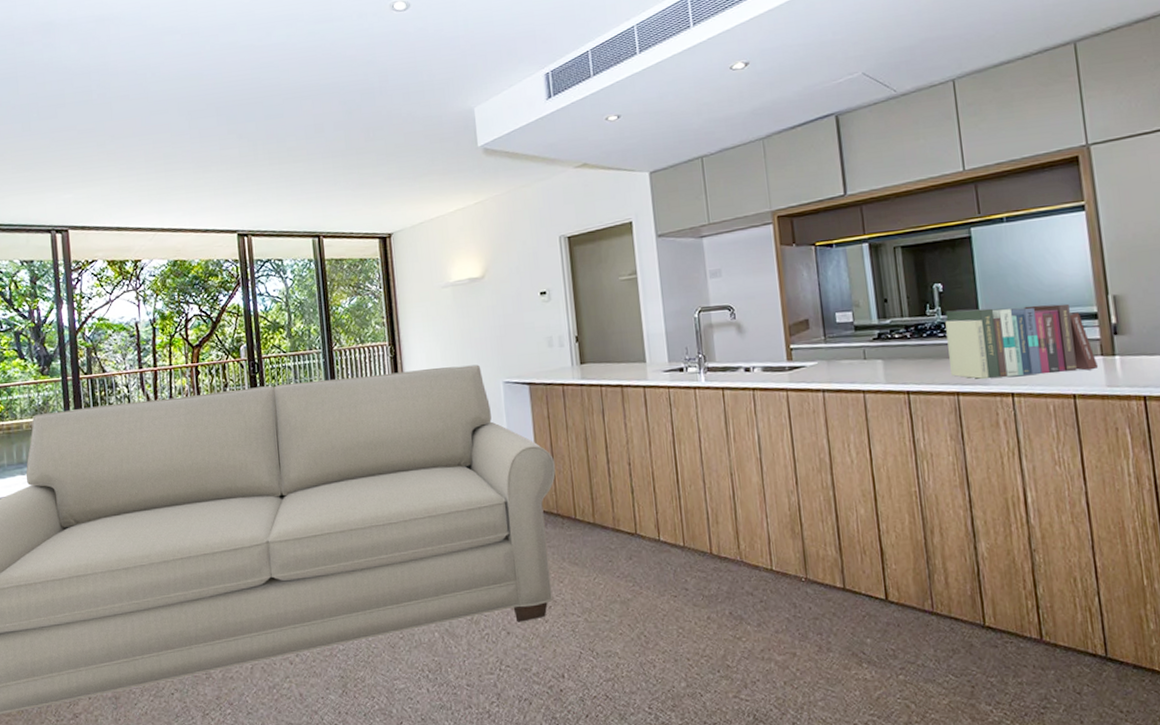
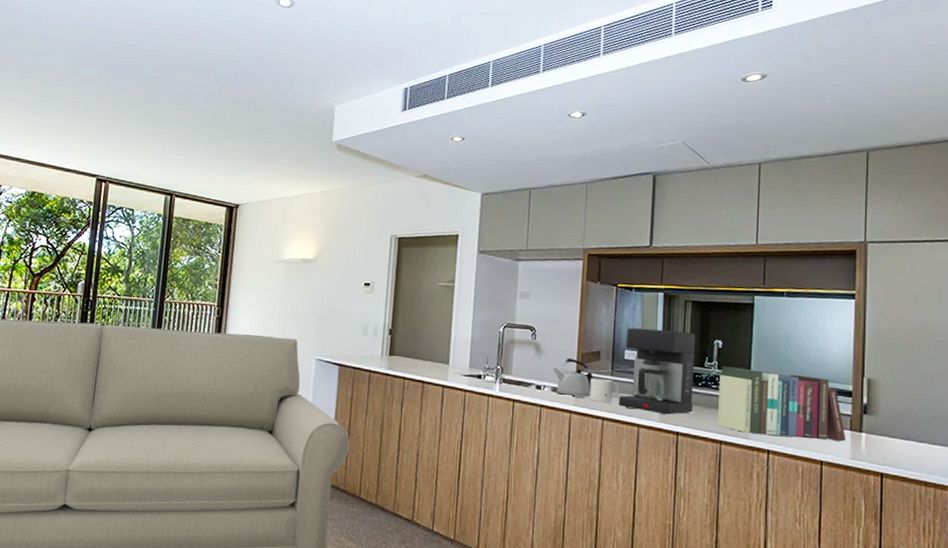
kettle: none [759,332,806,373] -> present [553,357,593,398]
mug: none [802,347,837,374] -> present [589,378,620,403]
coffee maker: none [833,281,922,375] -> present [619,327,696,415]

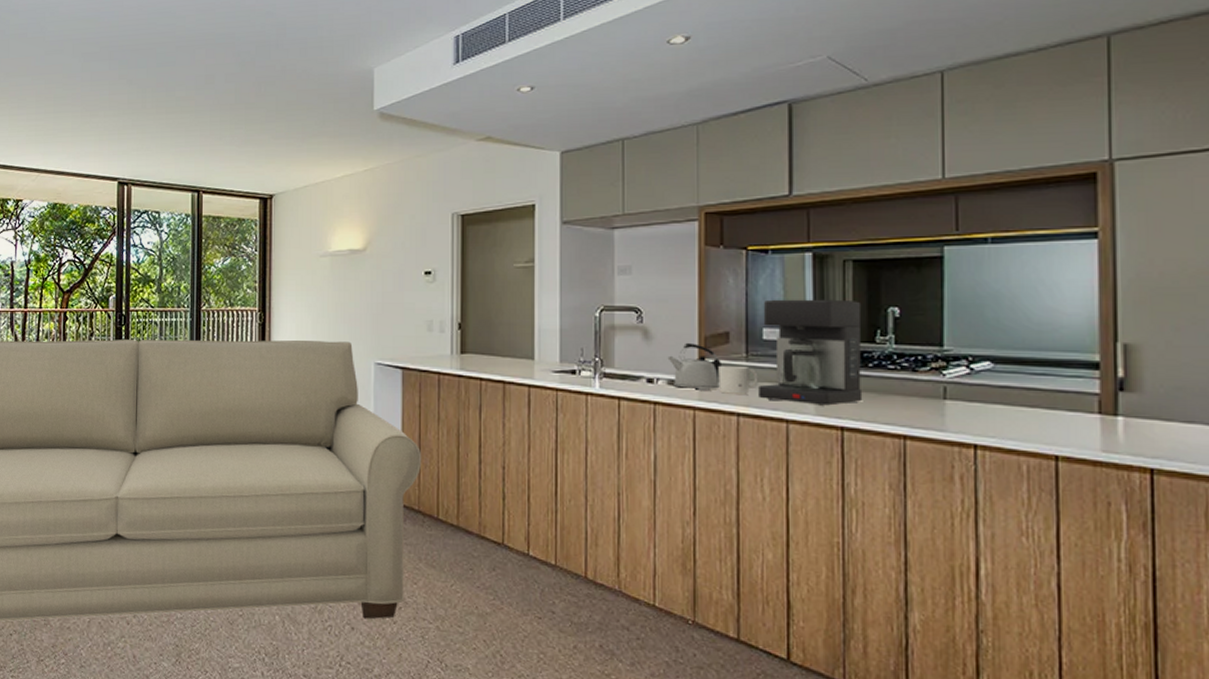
books: present [718,366,846,442] -> none [898,340,1094,430]

